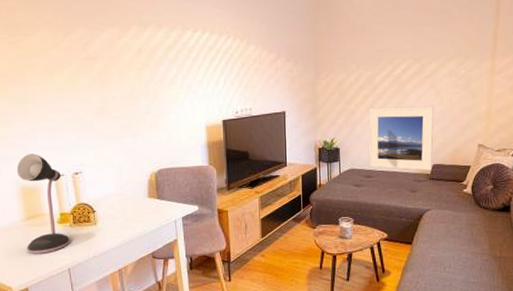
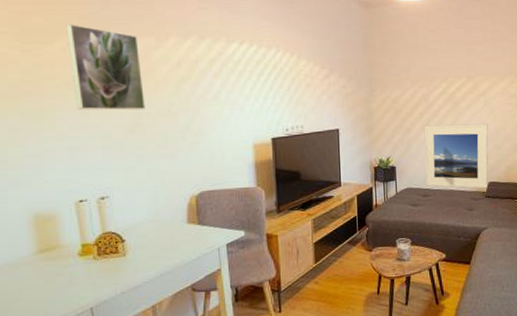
desk lamp: present [16,154,71,254] -> none [28,176,95,293]
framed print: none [44,17,111,95] -> present [66,23,145,110]

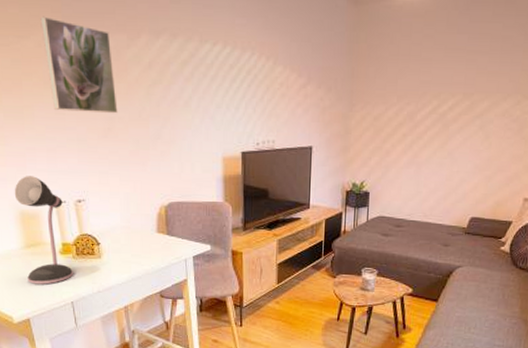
desk lamp: none [28,176,95,293] -> present [14,176,74,284]
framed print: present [424,124,488,188] -> none [400,149,480,223]

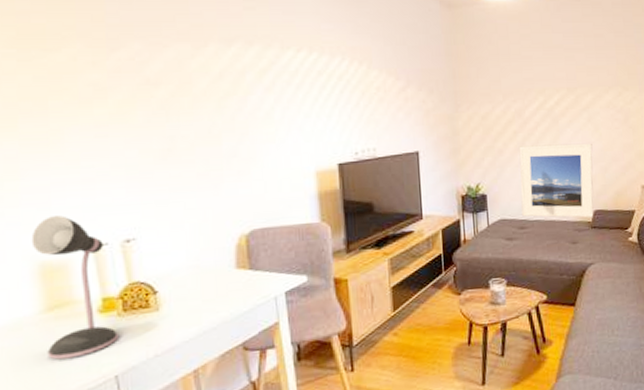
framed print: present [40,16,118,114] -> none [76,26,180,133]
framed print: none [400,149,480,223] -> present [519,143,594,218]

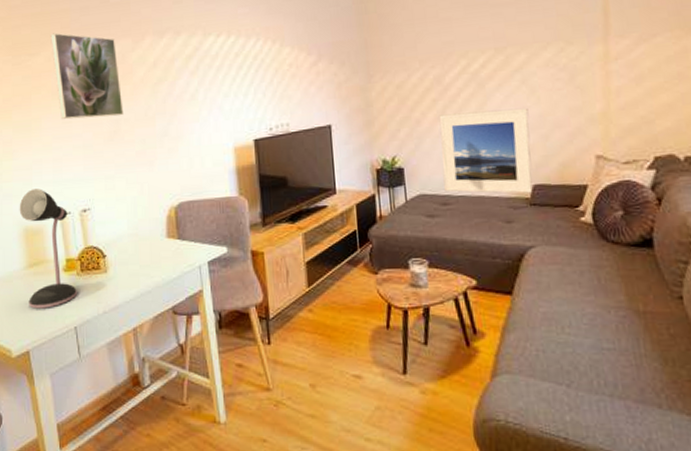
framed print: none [76,26,180,133] -> present [50,32,124,120]

